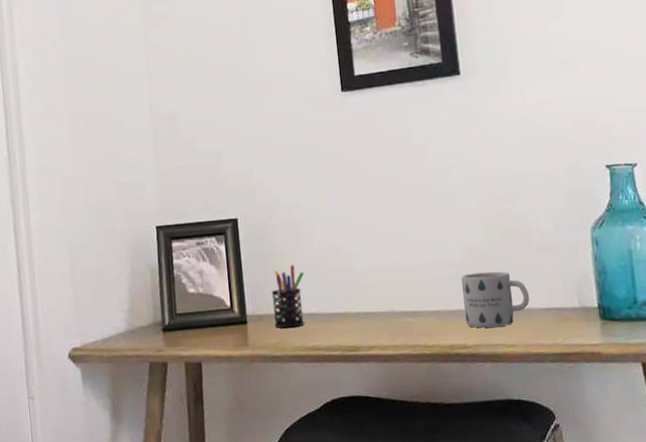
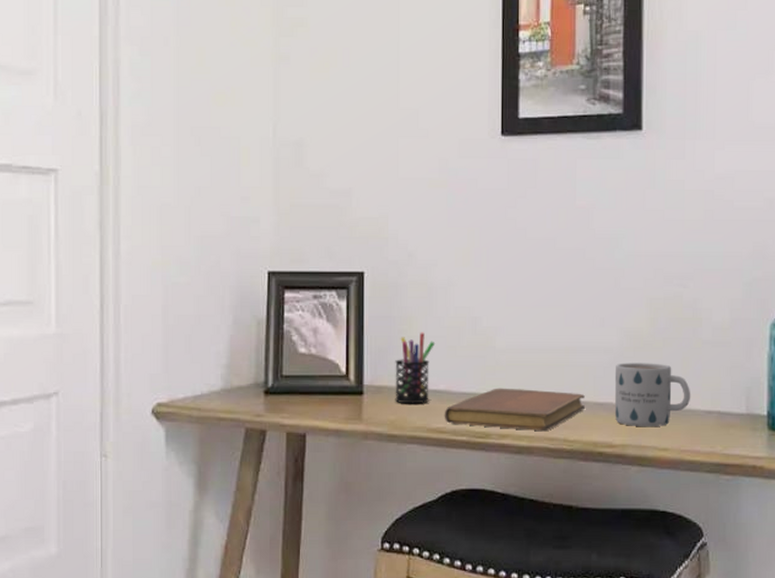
notebook: none [318,304,439,342] -> present [444,388,585,431]

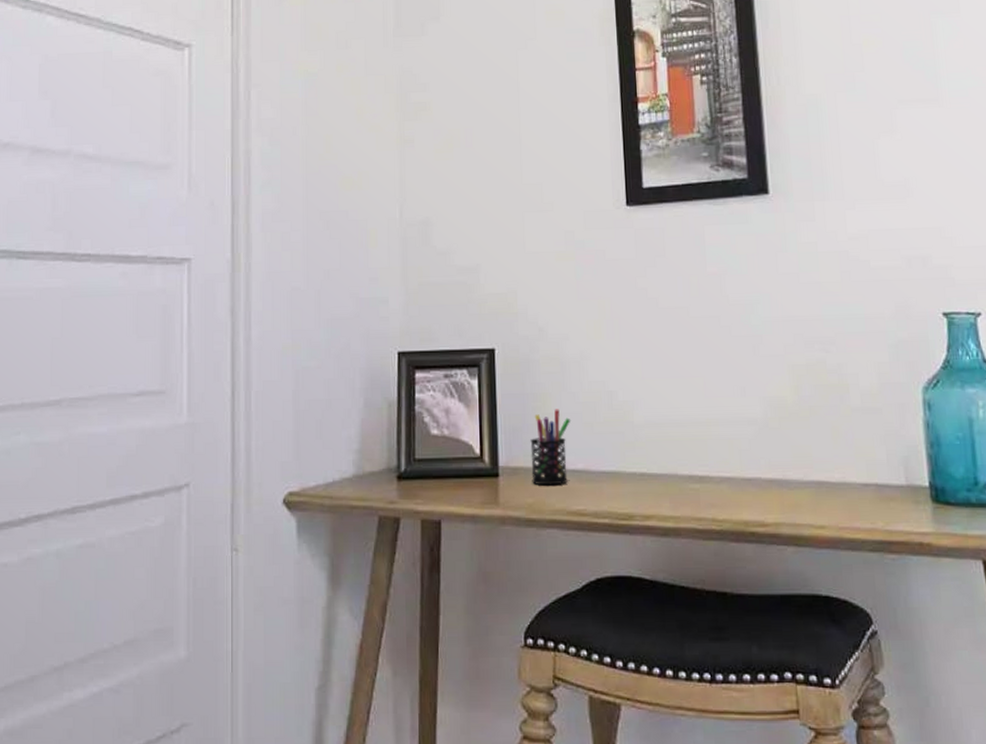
notebook: present [444,388,585,431] -> none [584,465,732,510]
mug: present [614,363,691,426] -> none [761,433,845,503]

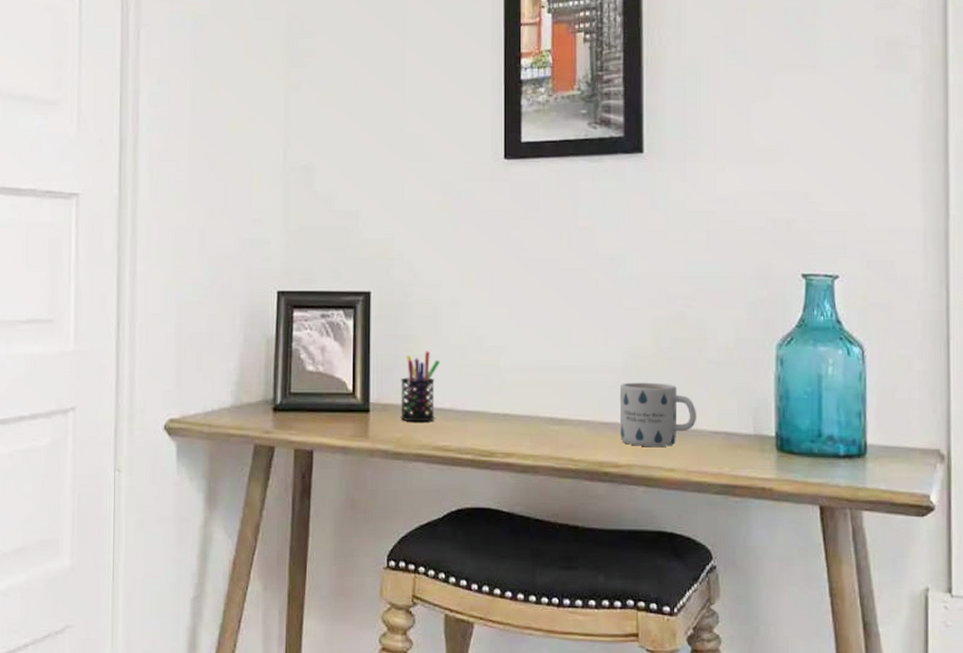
mug: none [761,433,845,503] -> present [619,382,697,447]

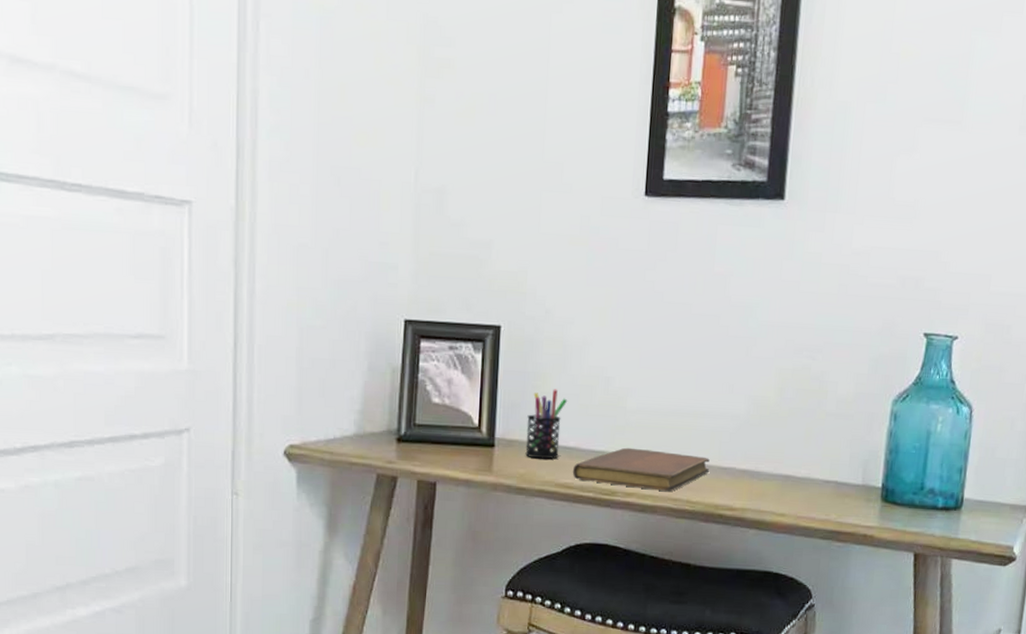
notebook: none [449,406,590,450] -> present [572,447,710,491]
mug: present [619,382,697,447] -> none [737,430,812,493]

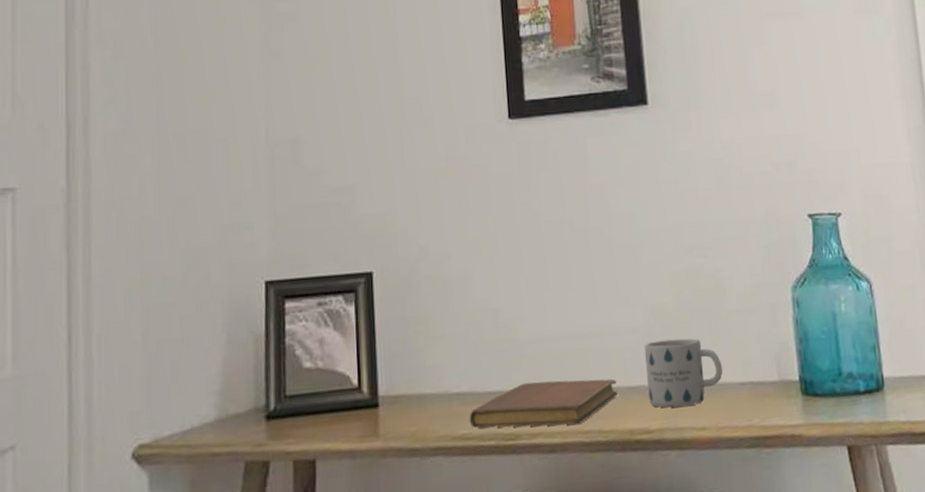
pen holder: present [525,389,568,459] -> none [412,331,455,412]
mug: none [737,430,812,493] -> present [645,338,723,408]

